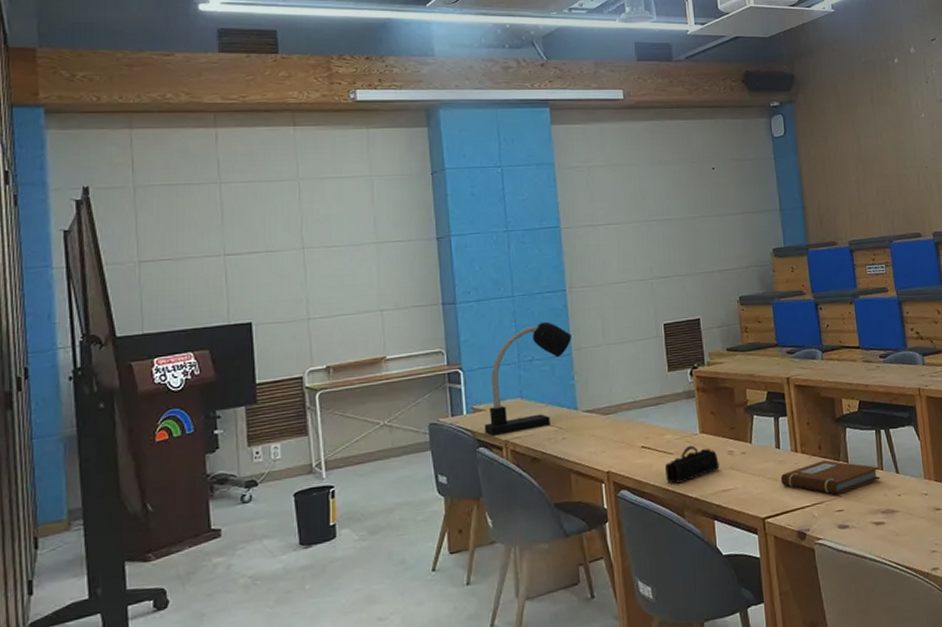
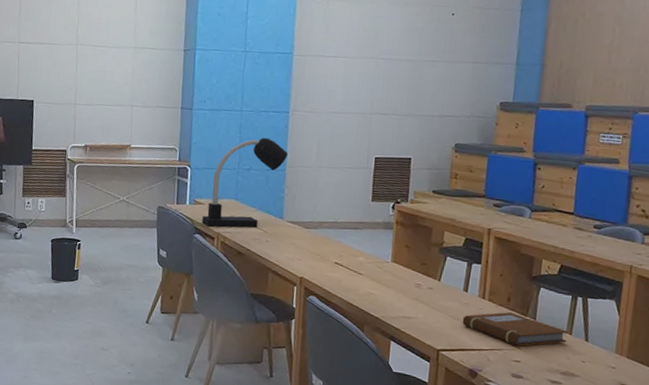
pencil case: present [664,445,720,484] -> none [352,270,405,302]

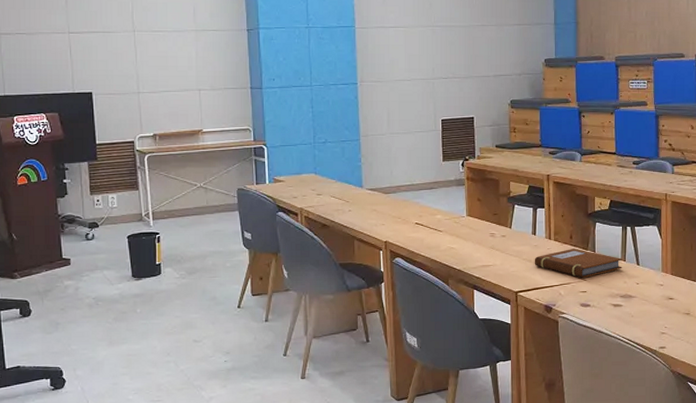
desk lamp: present [201,137,288,228] -> none [283,110,360,203]

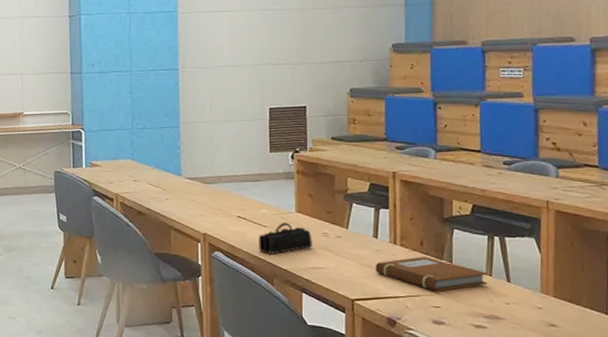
pencil case: none [434,225,482,256] -> present [258,222,313,254]

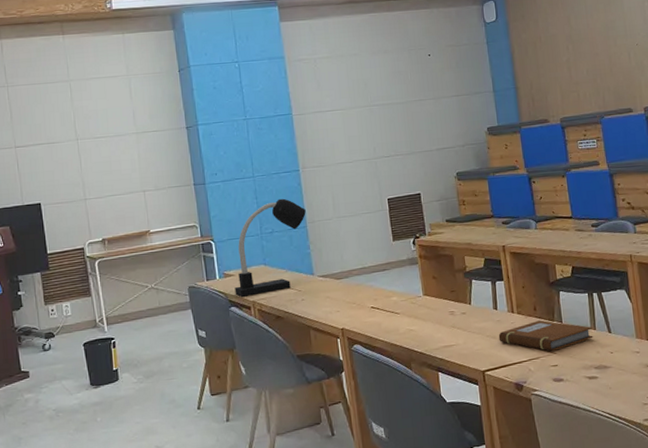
desk lamp: none [99,96,180,188] -> present [234,198,306,297]
pencil case: present [258,222,313,254] -> none [392,306,442,340]

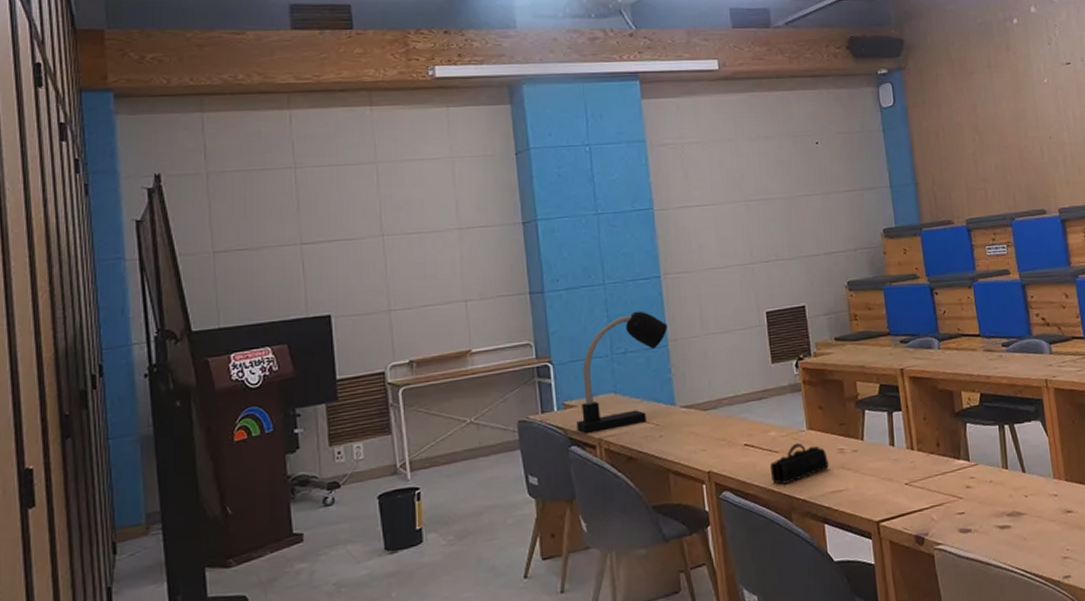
pencil case: none [392,306,442,340] -> present [769,442,829,485]
notebook: present [498,320,593,351] -> none [895,458,1005,496]

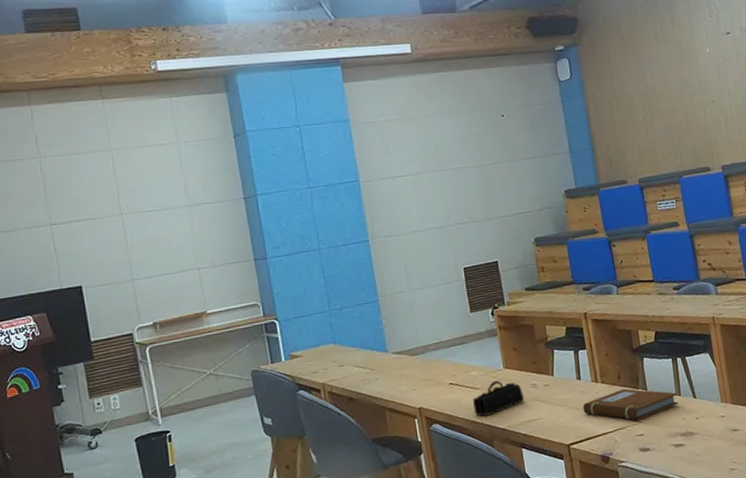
desk lamp: present [576,311,667,433] -> none [302,271,377,379]
notebook: none [895,458,1005,496] -> present [582,388,679,420]

